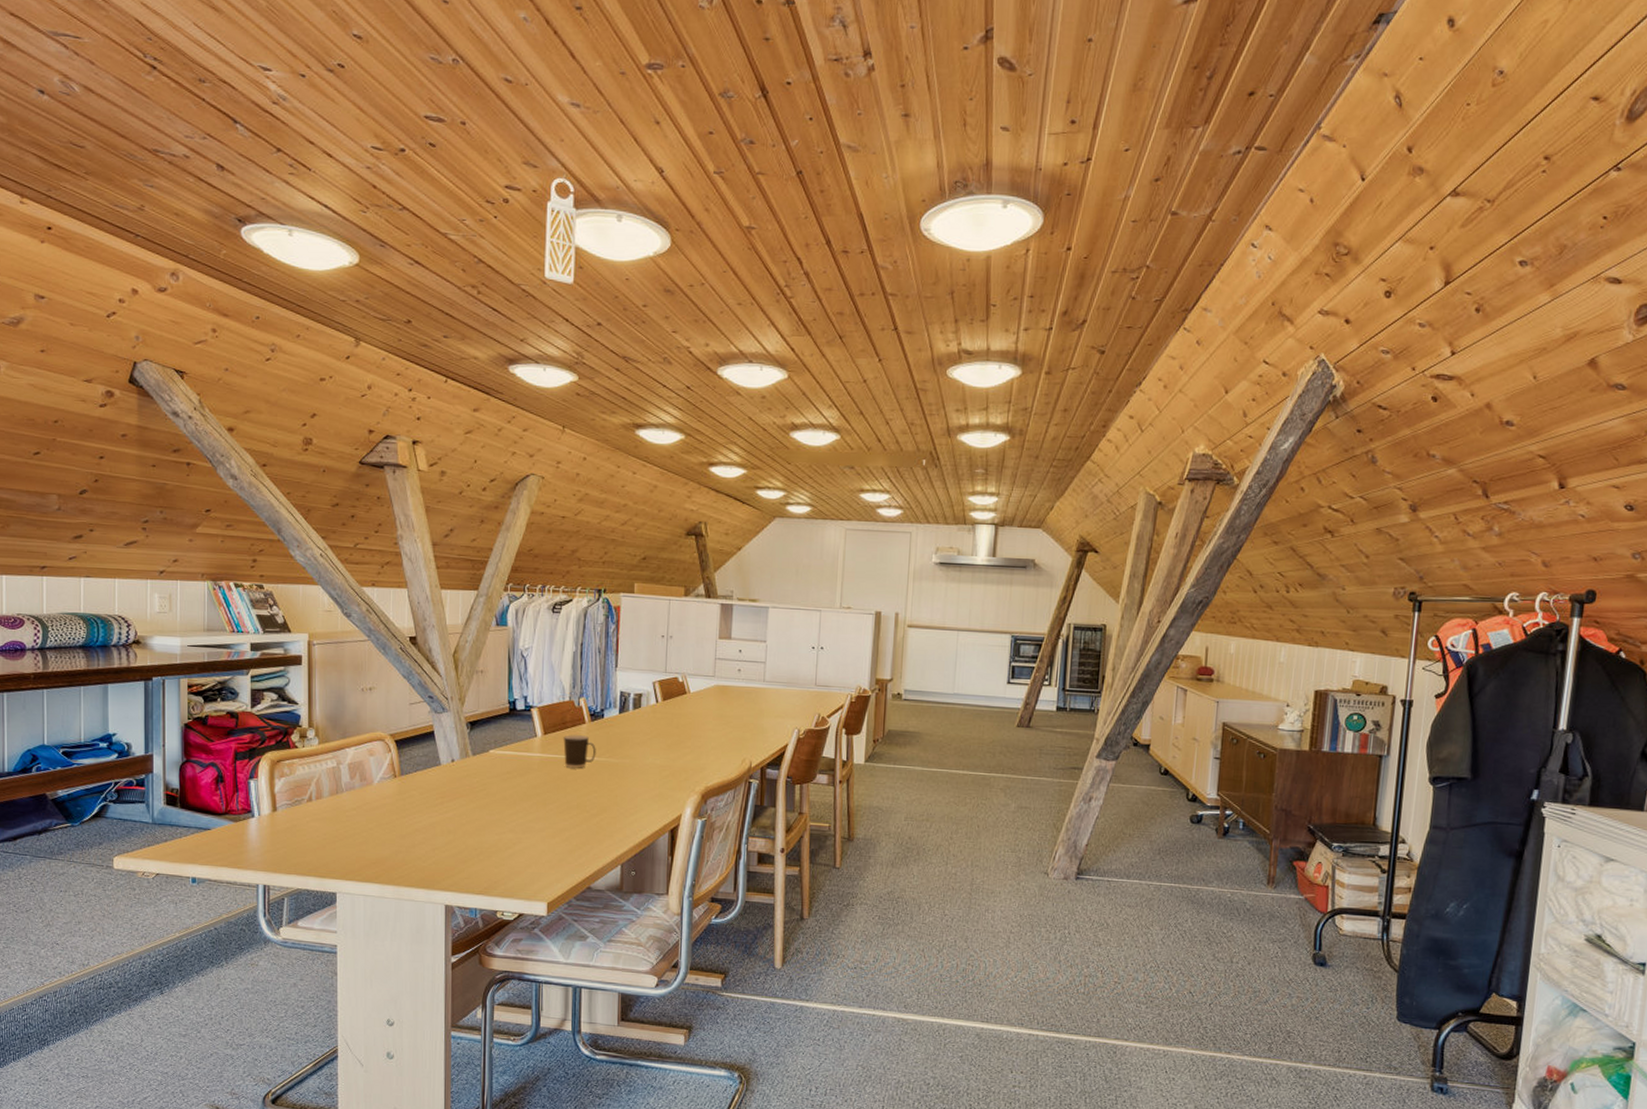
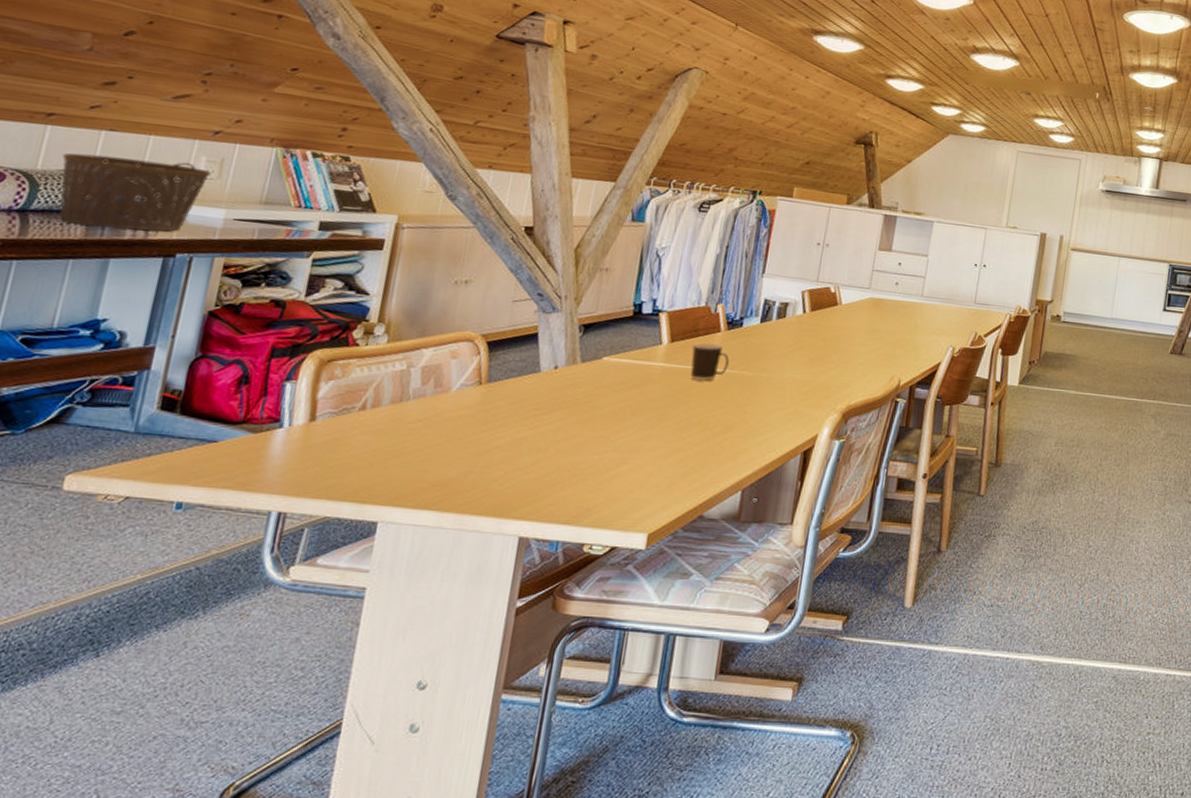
basket: none [59,598,164,660] -> present [59,153,212,232]

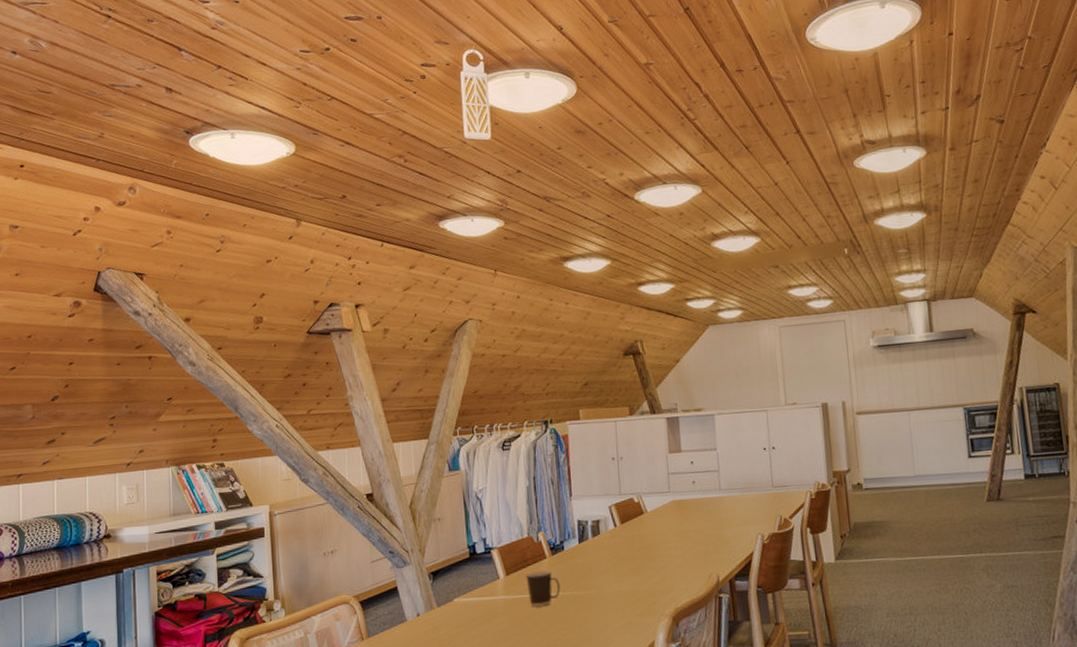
basket: present [59,153,212,232] -> none [34,493,132,559]

